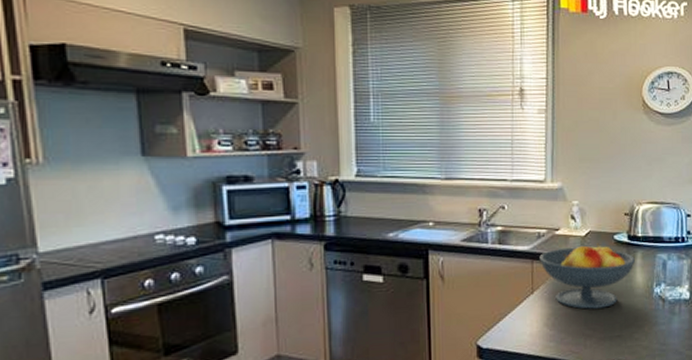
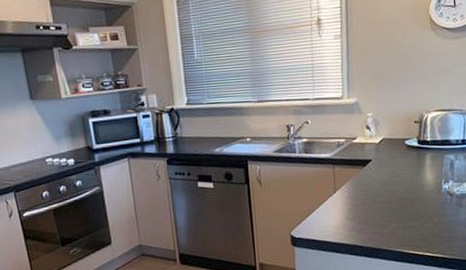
fruit bowl: present [539,243,635,309] -> none [340,148,425,205]

